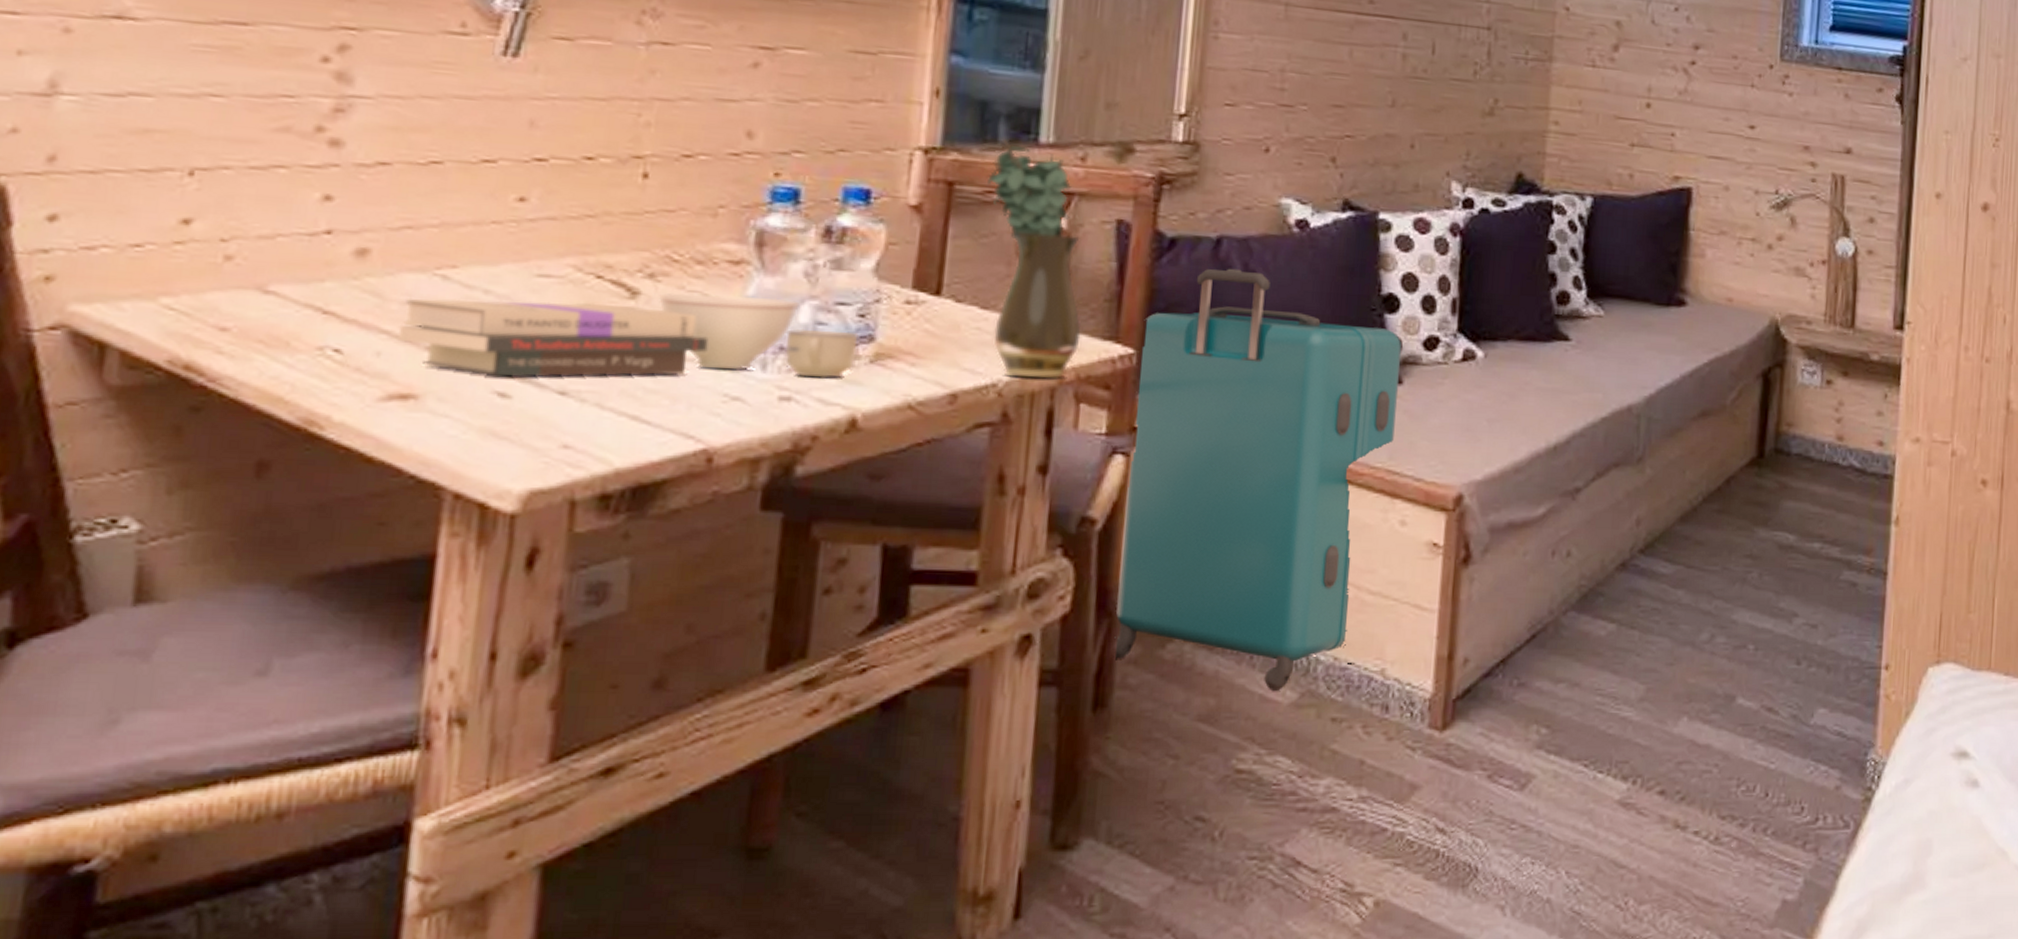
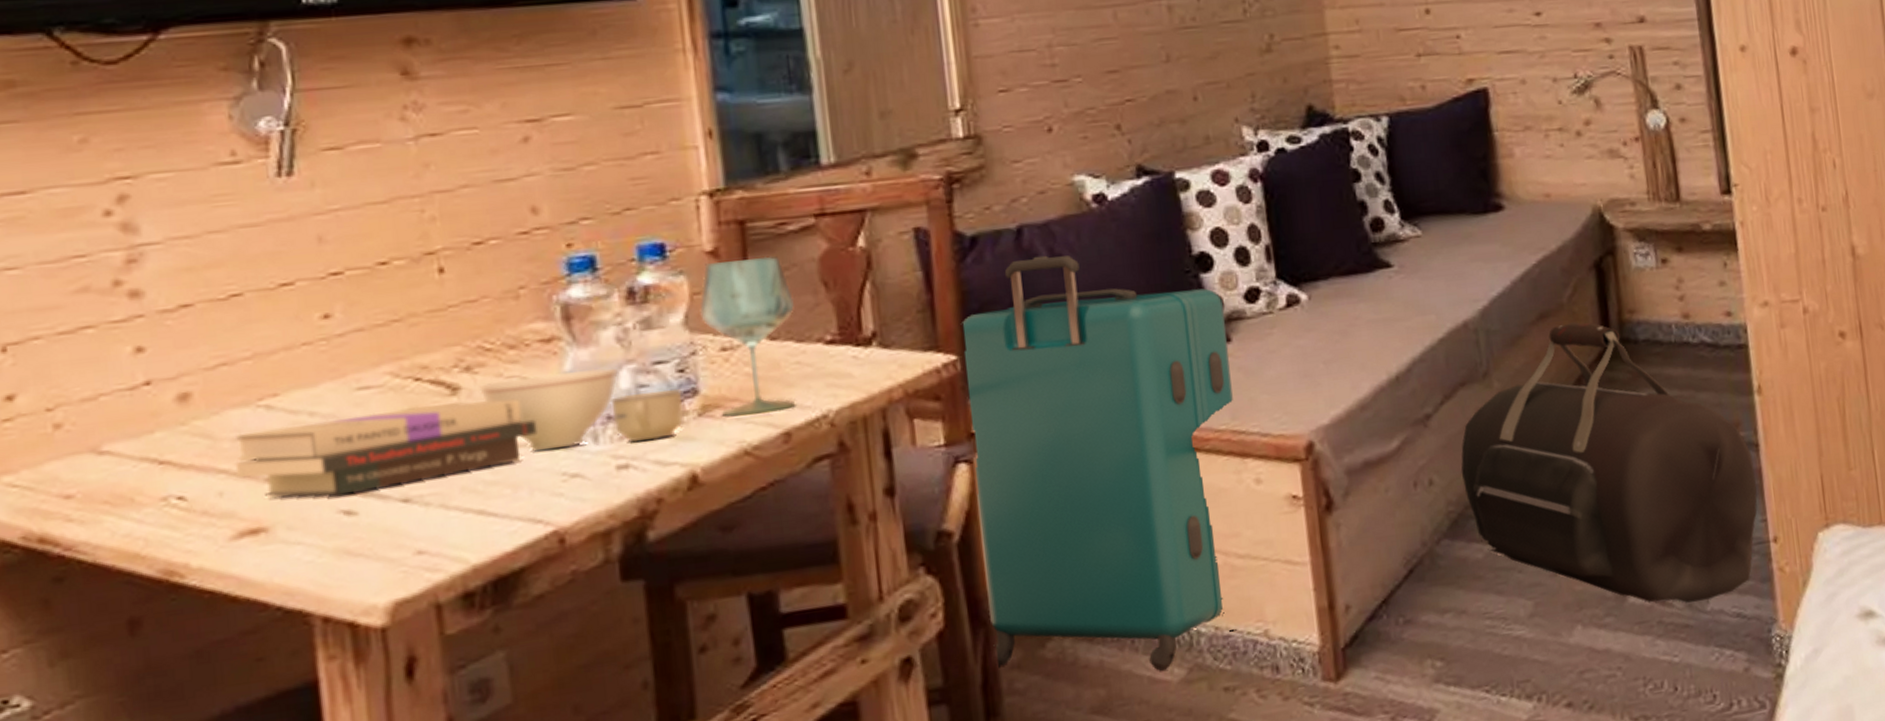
wine glass: none [891,217,988,373] -> present [699,256,796,418]
vase: present [986,138,1082,379] -> none [776,167,901,405]
duffel bag: none [1599,425,1879,713] -> present [1461,322,1758,603]

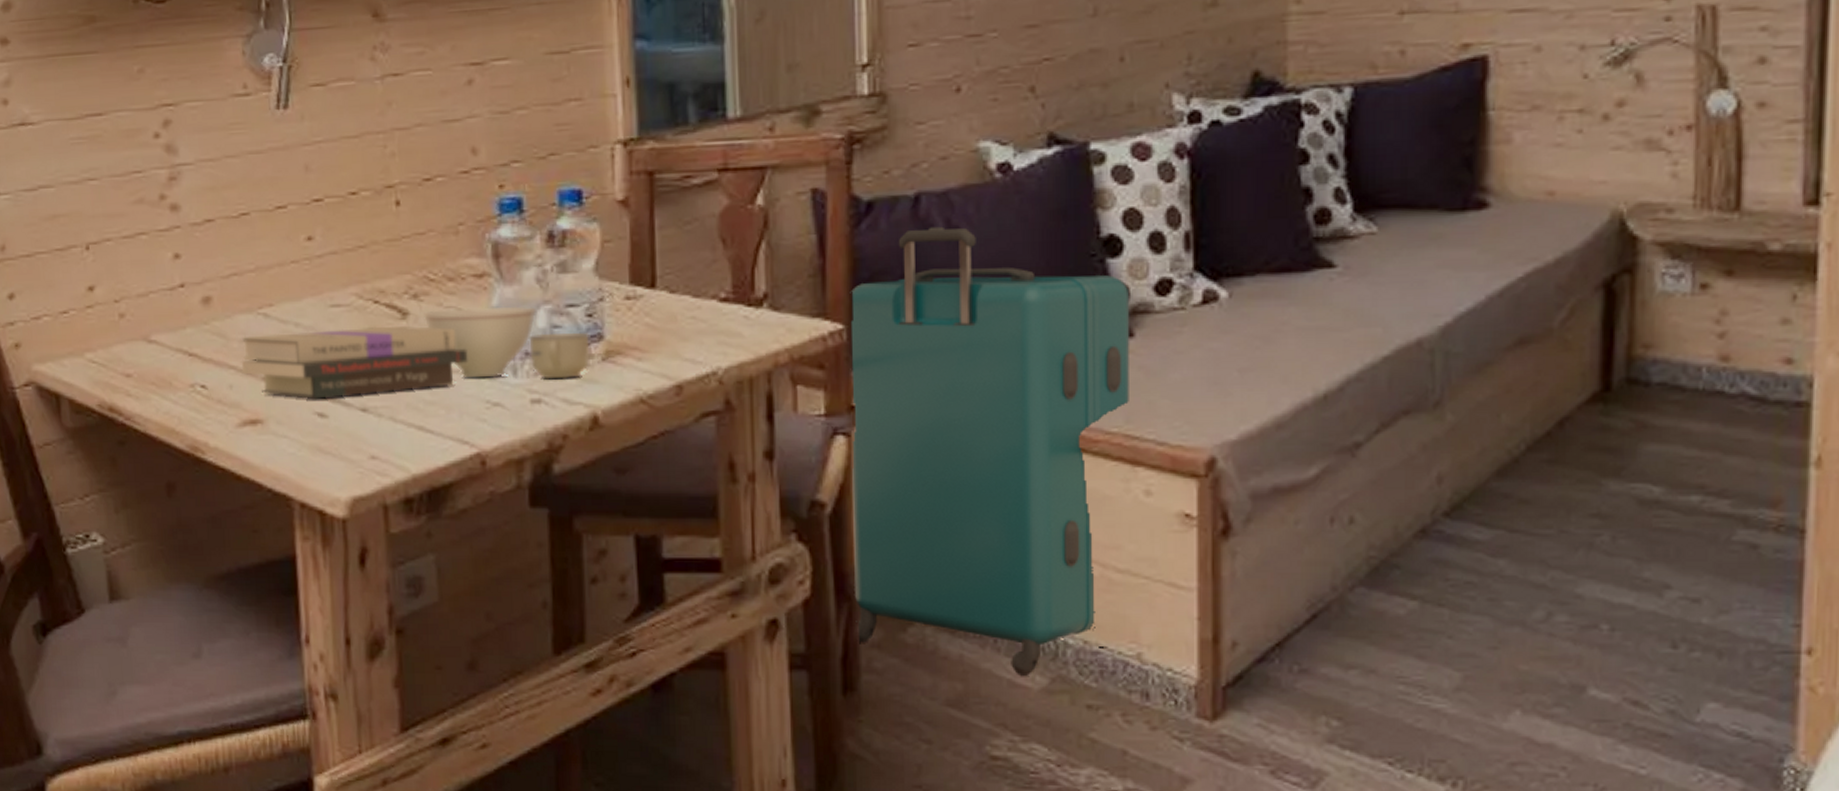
wine glass: present [699,256,796,418] -> none [609,208,694,366]
duffel bag: present [1461,322,1758,603] -> none [1390,352,1794,709]

